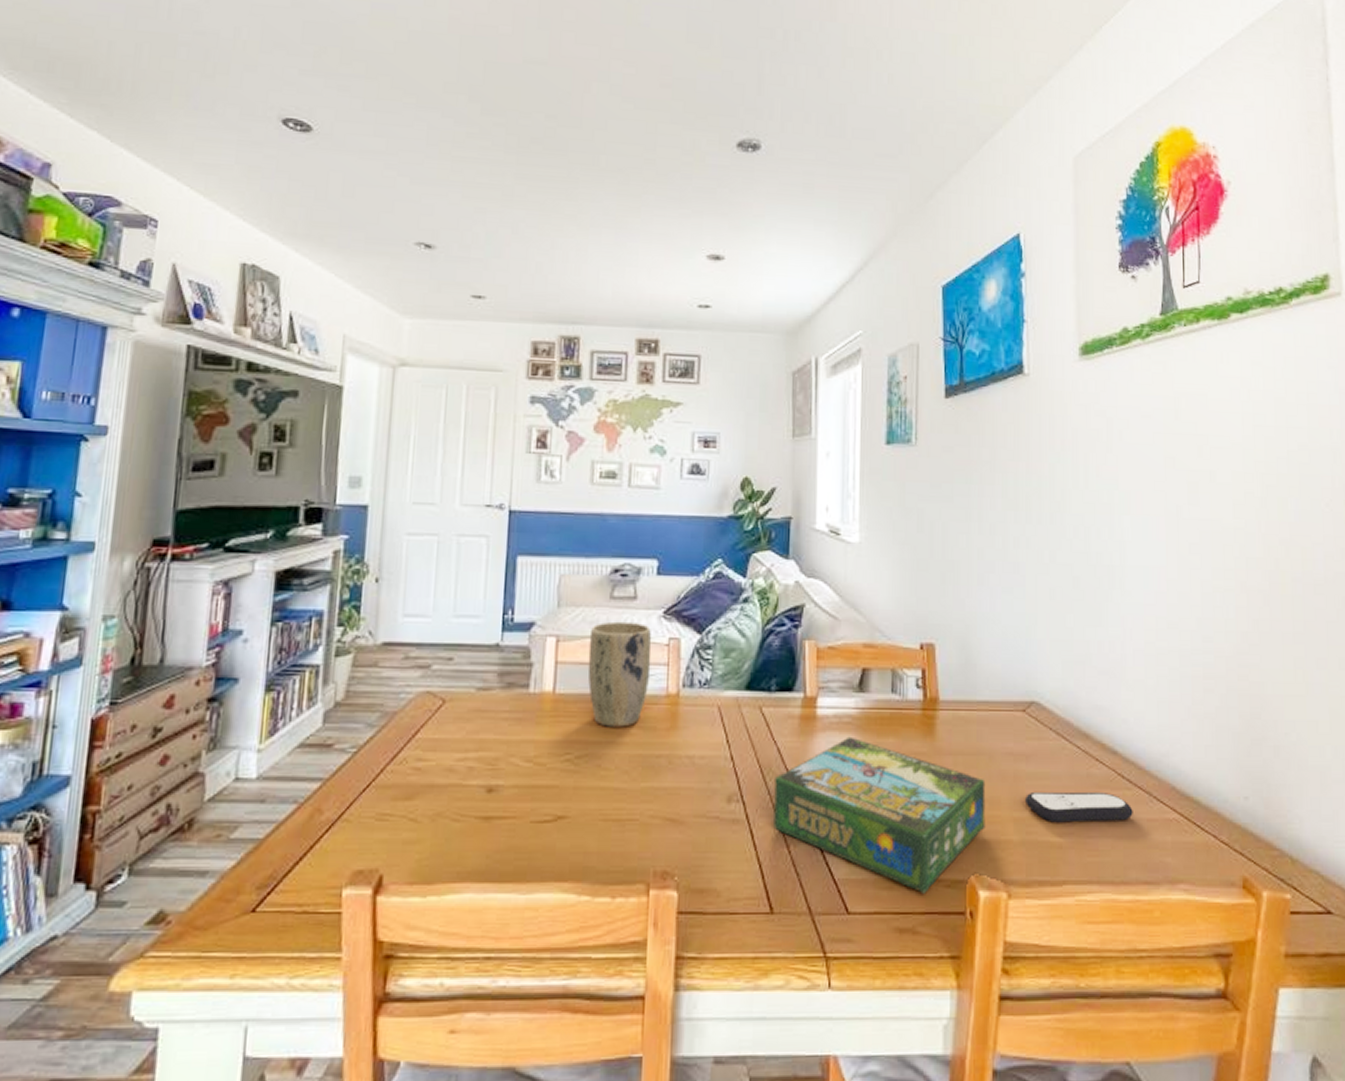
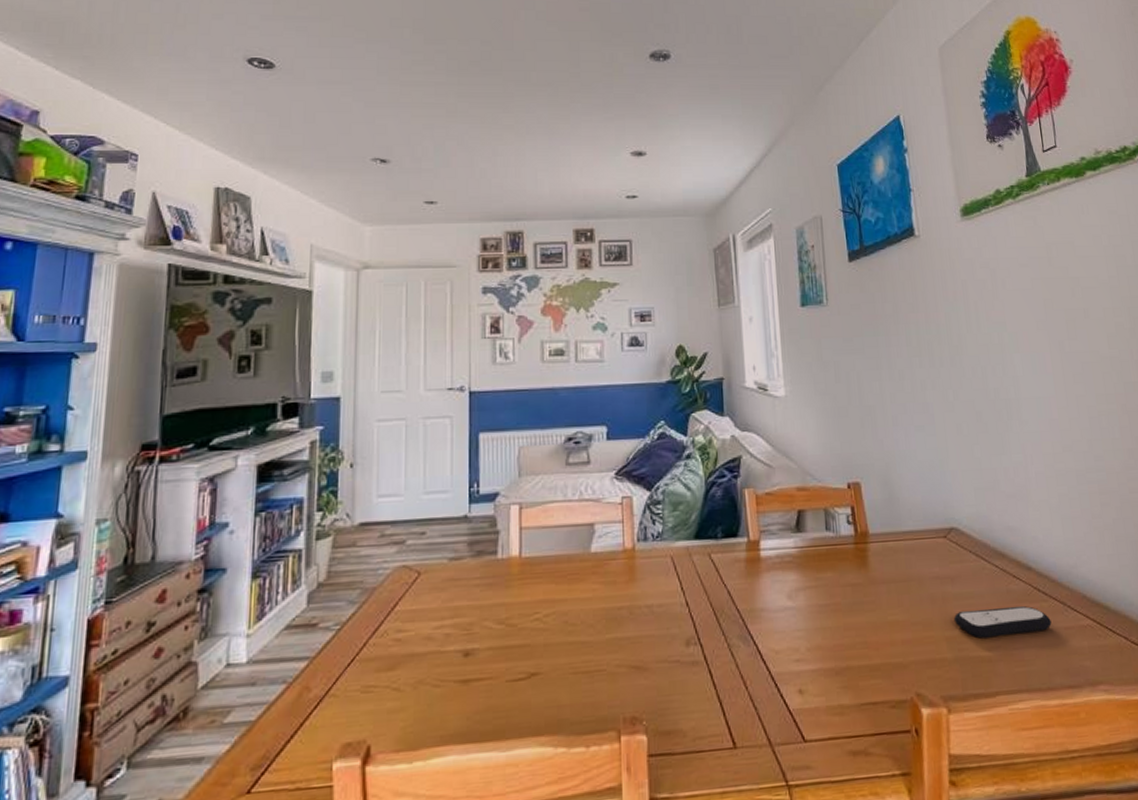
plant pot: present [587,621,652,727] -> none [549,485,607,585]
board game: present [773,736,986,893] -> none [728,574,921,716]

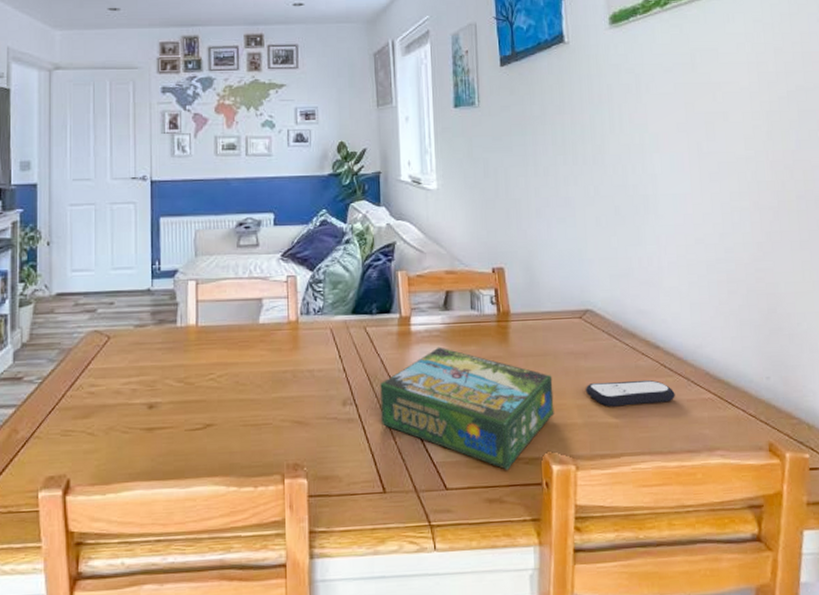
board game: none [728,574,921,716] -> present [380,347,554,470]

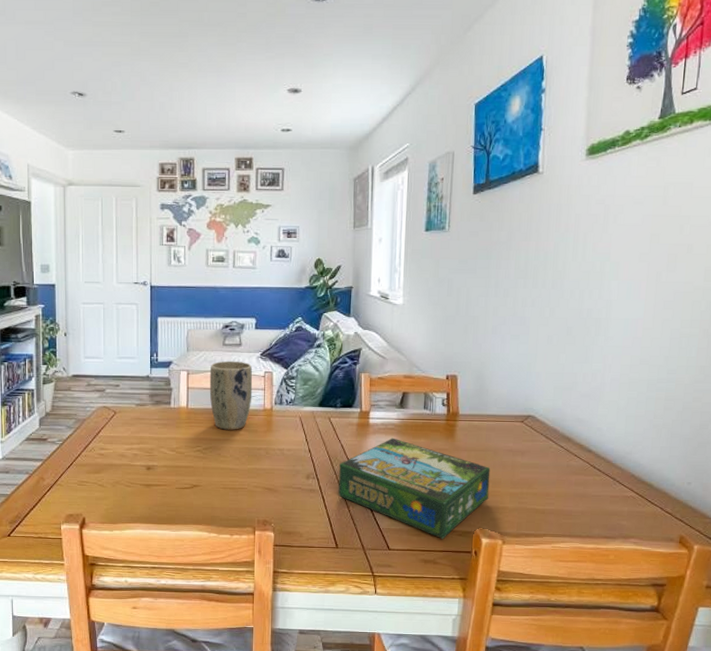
plant pot: none [222,264,274,351] -> present [209,361,253,430]
remote control: present [585,379,675,407] -> none [518,476,600,497]

